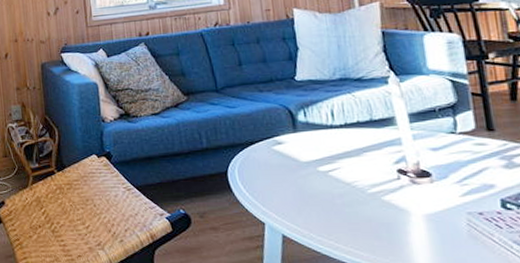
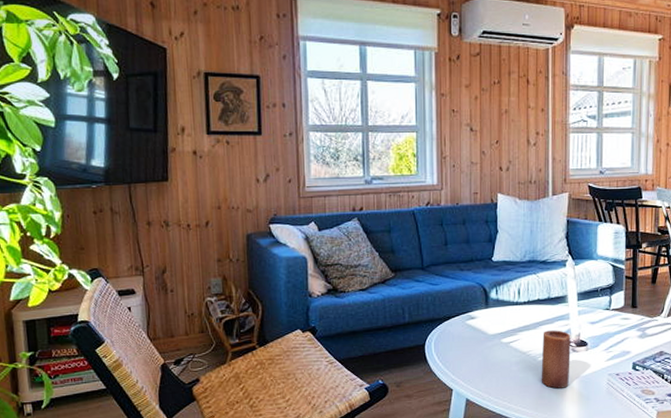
candle: none [369,157,413,228] -> present [541,330,571,389]

